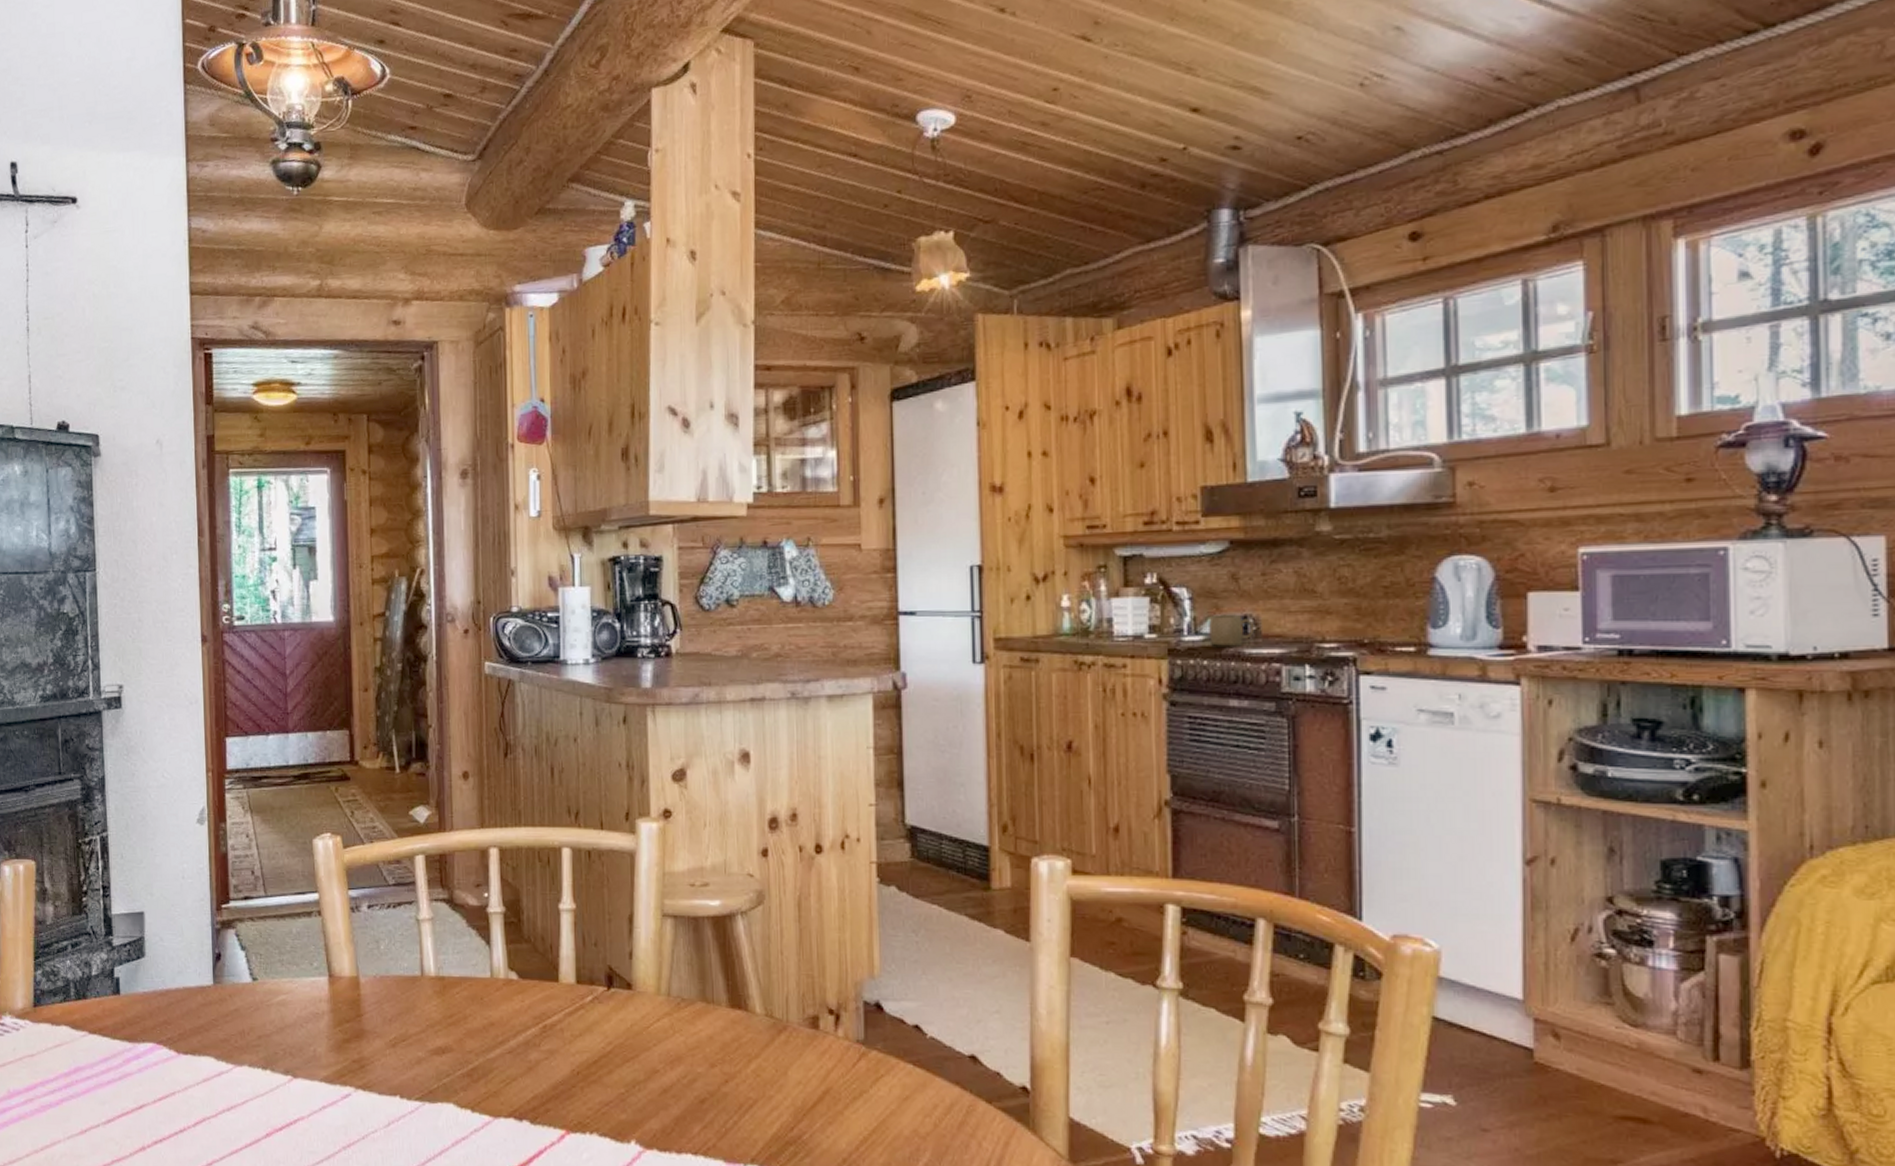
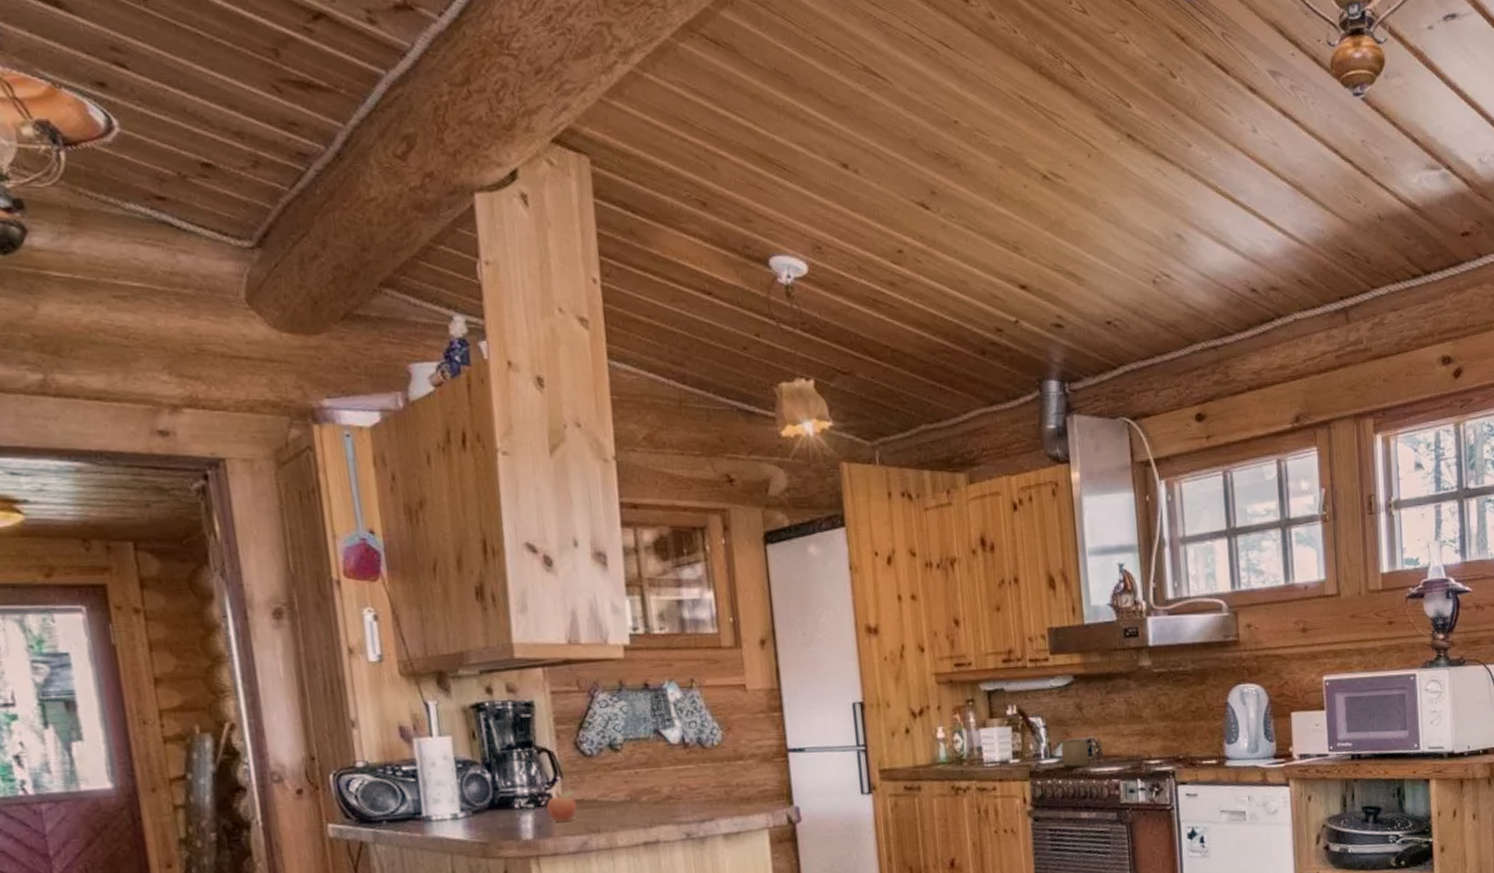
fruit: none [666,642,693,674] -> present [547,789,578,823]

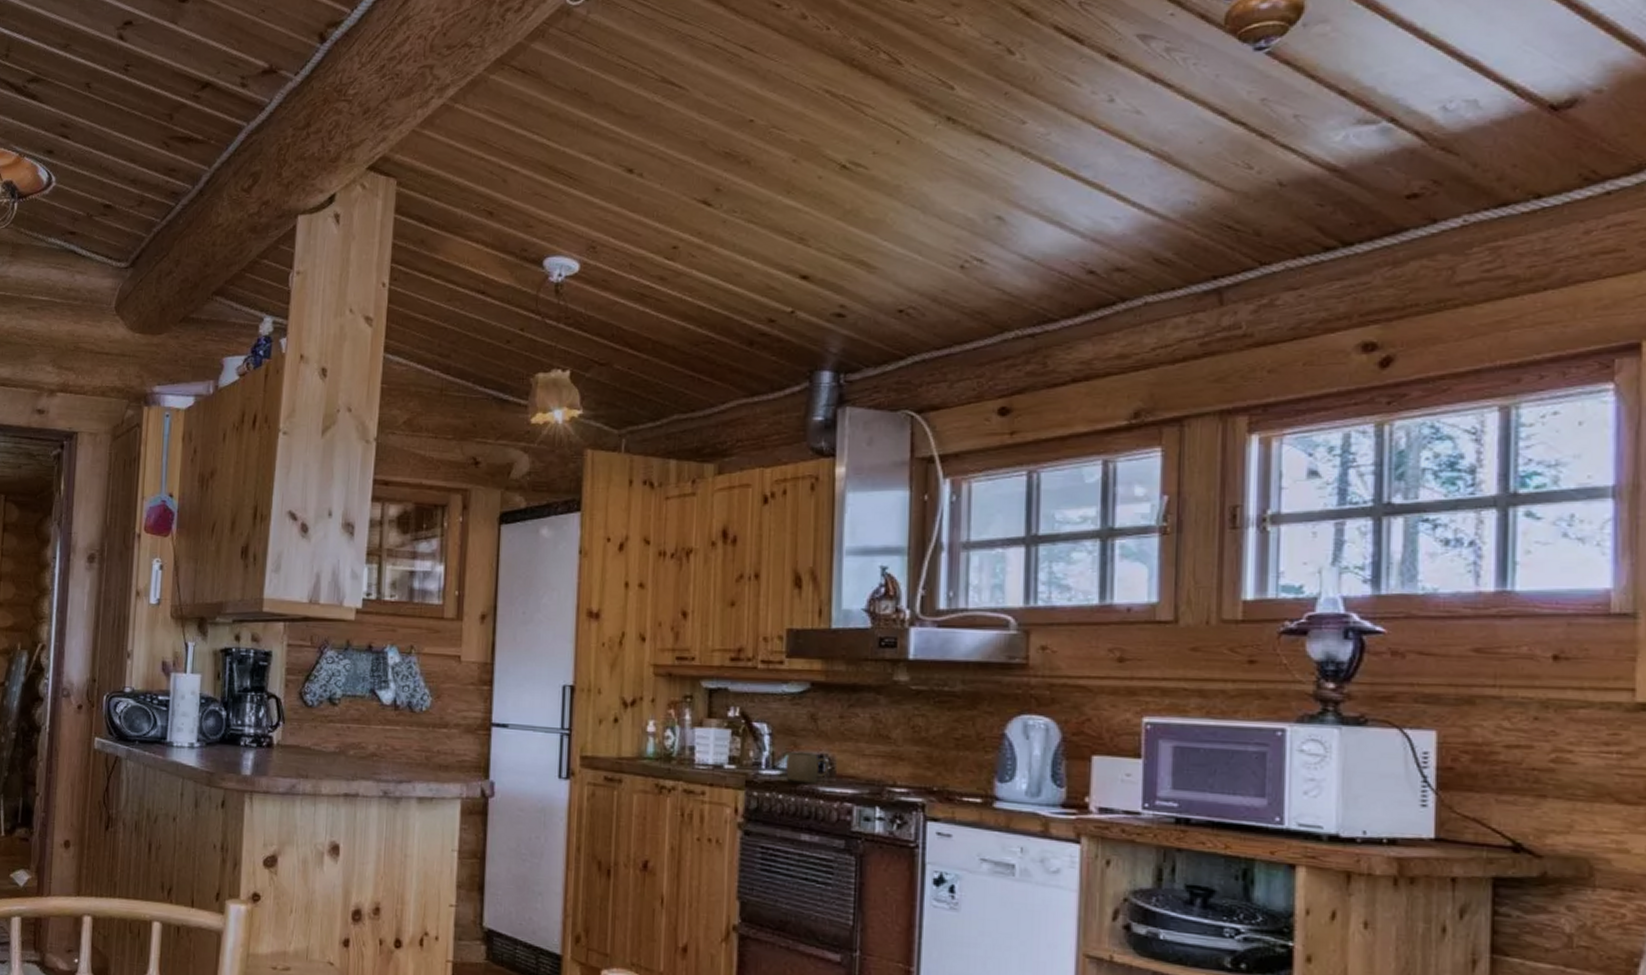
fruit: present [547,789,578,823] -> none [267,735,293,765]

